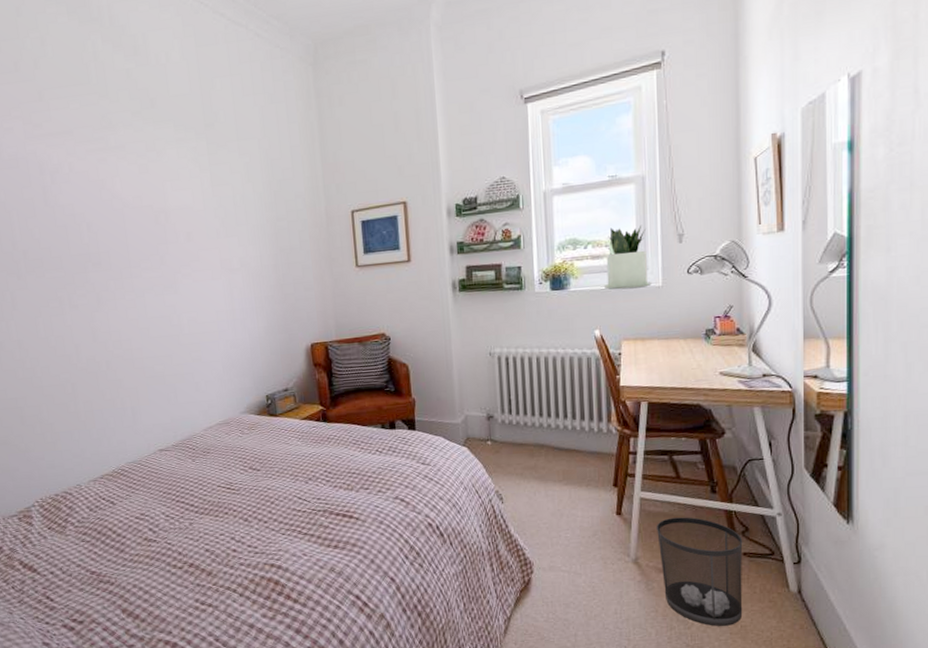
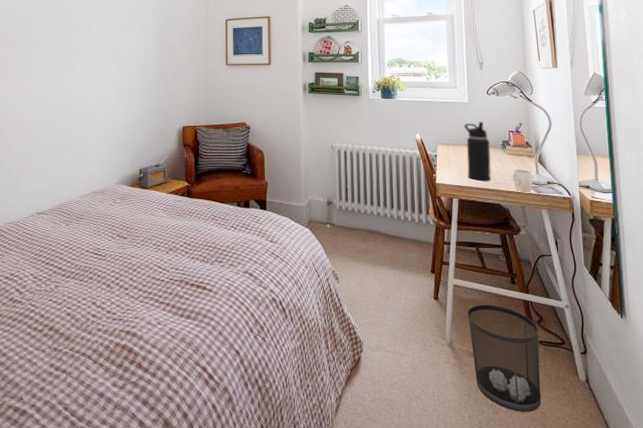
planter: present [603,224,653,290] -> none [422,52,461,103]
water bottle: none [657,307,691,380] -> present [464,120,492,181]
mug: none [716,361,744,389] -> present [512,169,534,192]

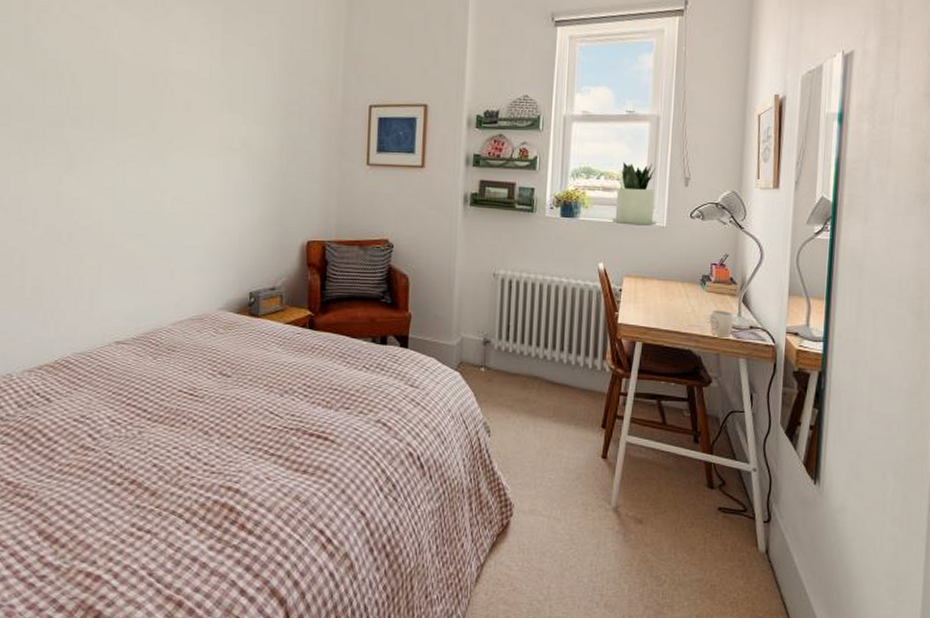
planter: none [422,52,461,103] -> present [611,162,658,226]
water bottle: present [464,120,492,181] -> none [656,249,687,323]
waste bin: present [467,305,542,412] -> none [638,466,719,584]

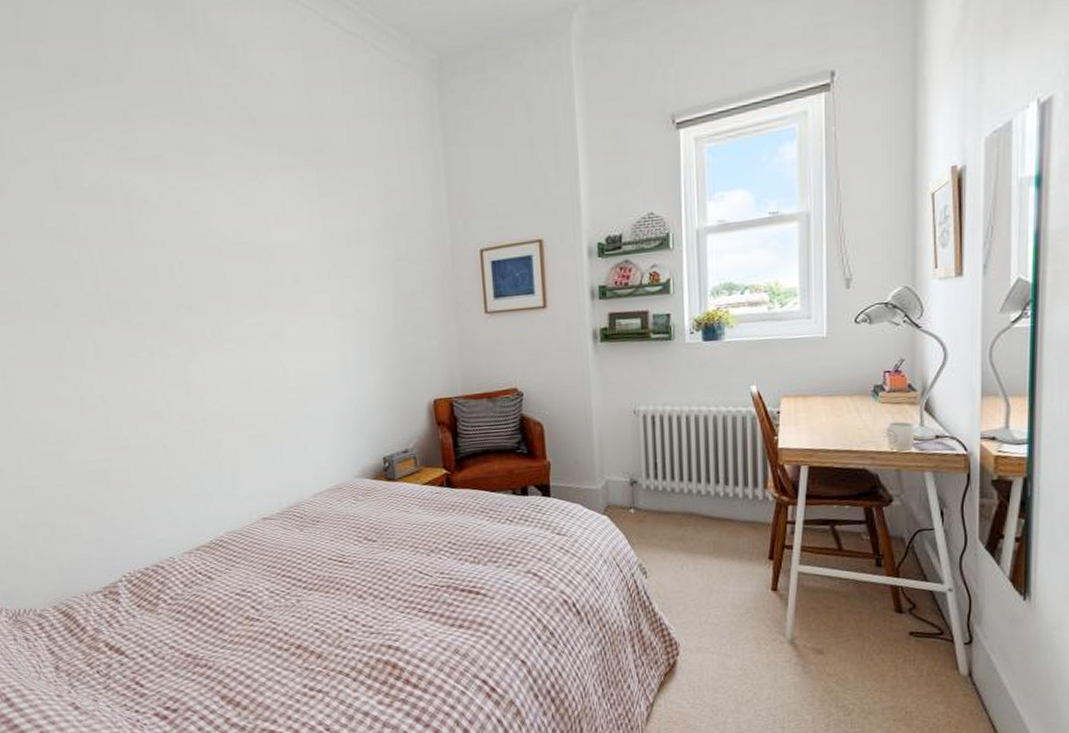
planter: present [611,162,658,226] -> none [761,267,816,341]

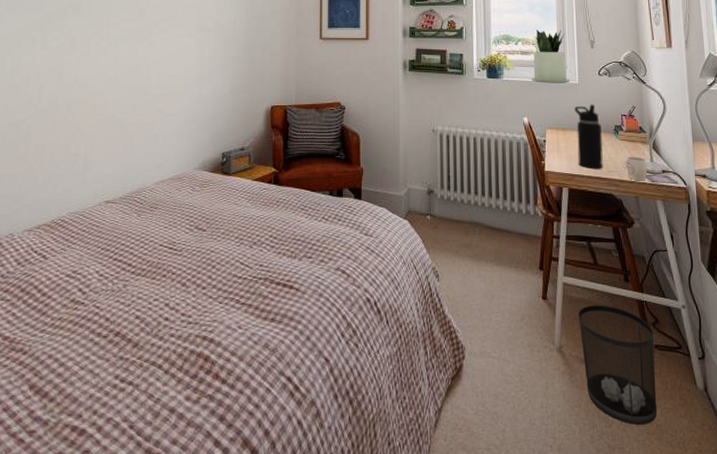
planter: none [761,267,816,341] -> present [531,29,571,83]
waste bin: none [814,593,910,712] -> present [577,305,657,425]
water bottle: none [820,360,857,442] -> present [574,103,604,169]

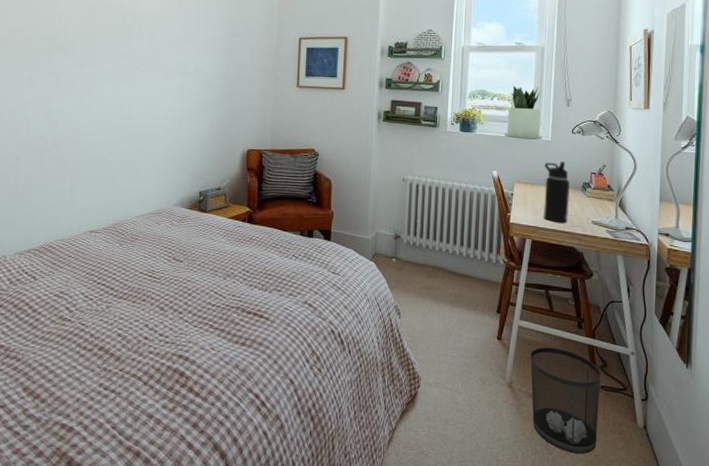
mug: present [624,156,648,181] -> none [589,212,612,237]

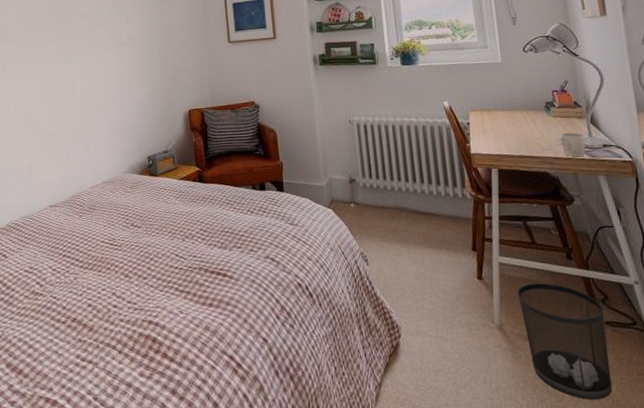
planter: present [503,85,544,140] -> none [448,9,493,66]
water bottle: present [543,160,570,224] -> none [499,81,535,149]
mug: none [589,212,612,237] -> present [559,132,586,158]

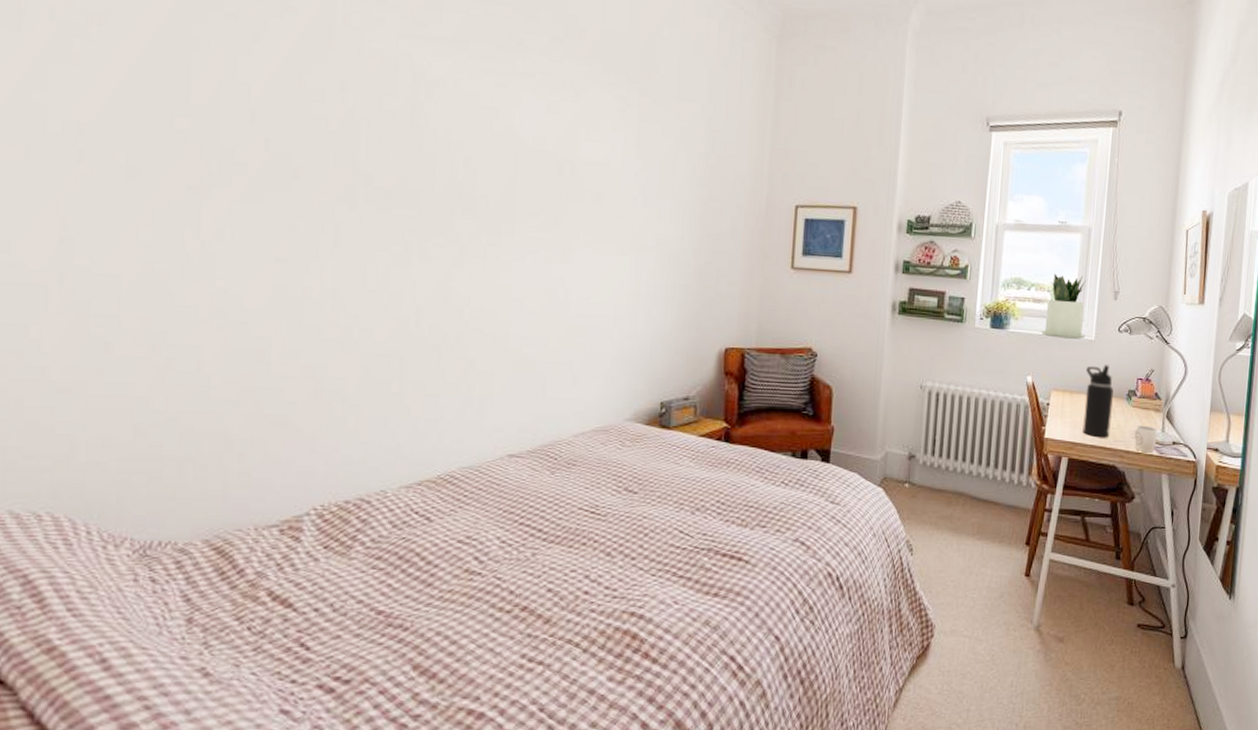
planter: none [448,9,493,66] -> present [1041,273,1087,339]
water bottle: none [499,81,535,149] -> present [1082,363,1114,438]
waste bin: present [517,283,613,400] -> none [1060,583,1139,703]

